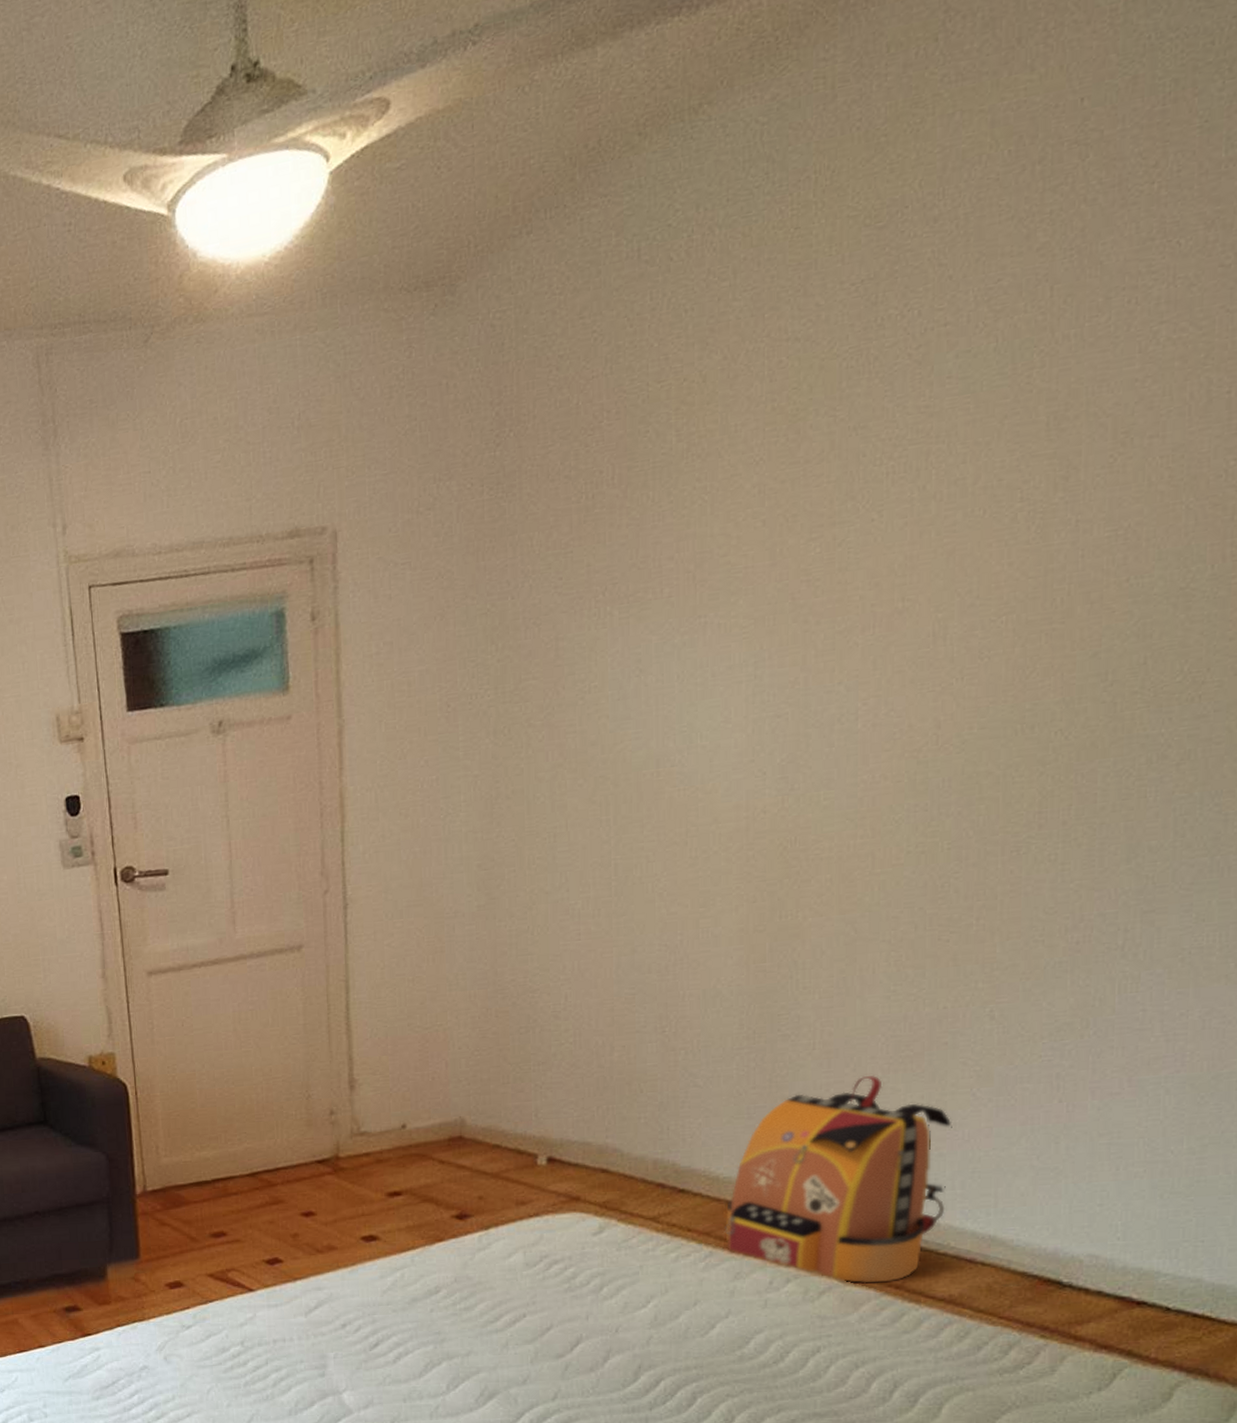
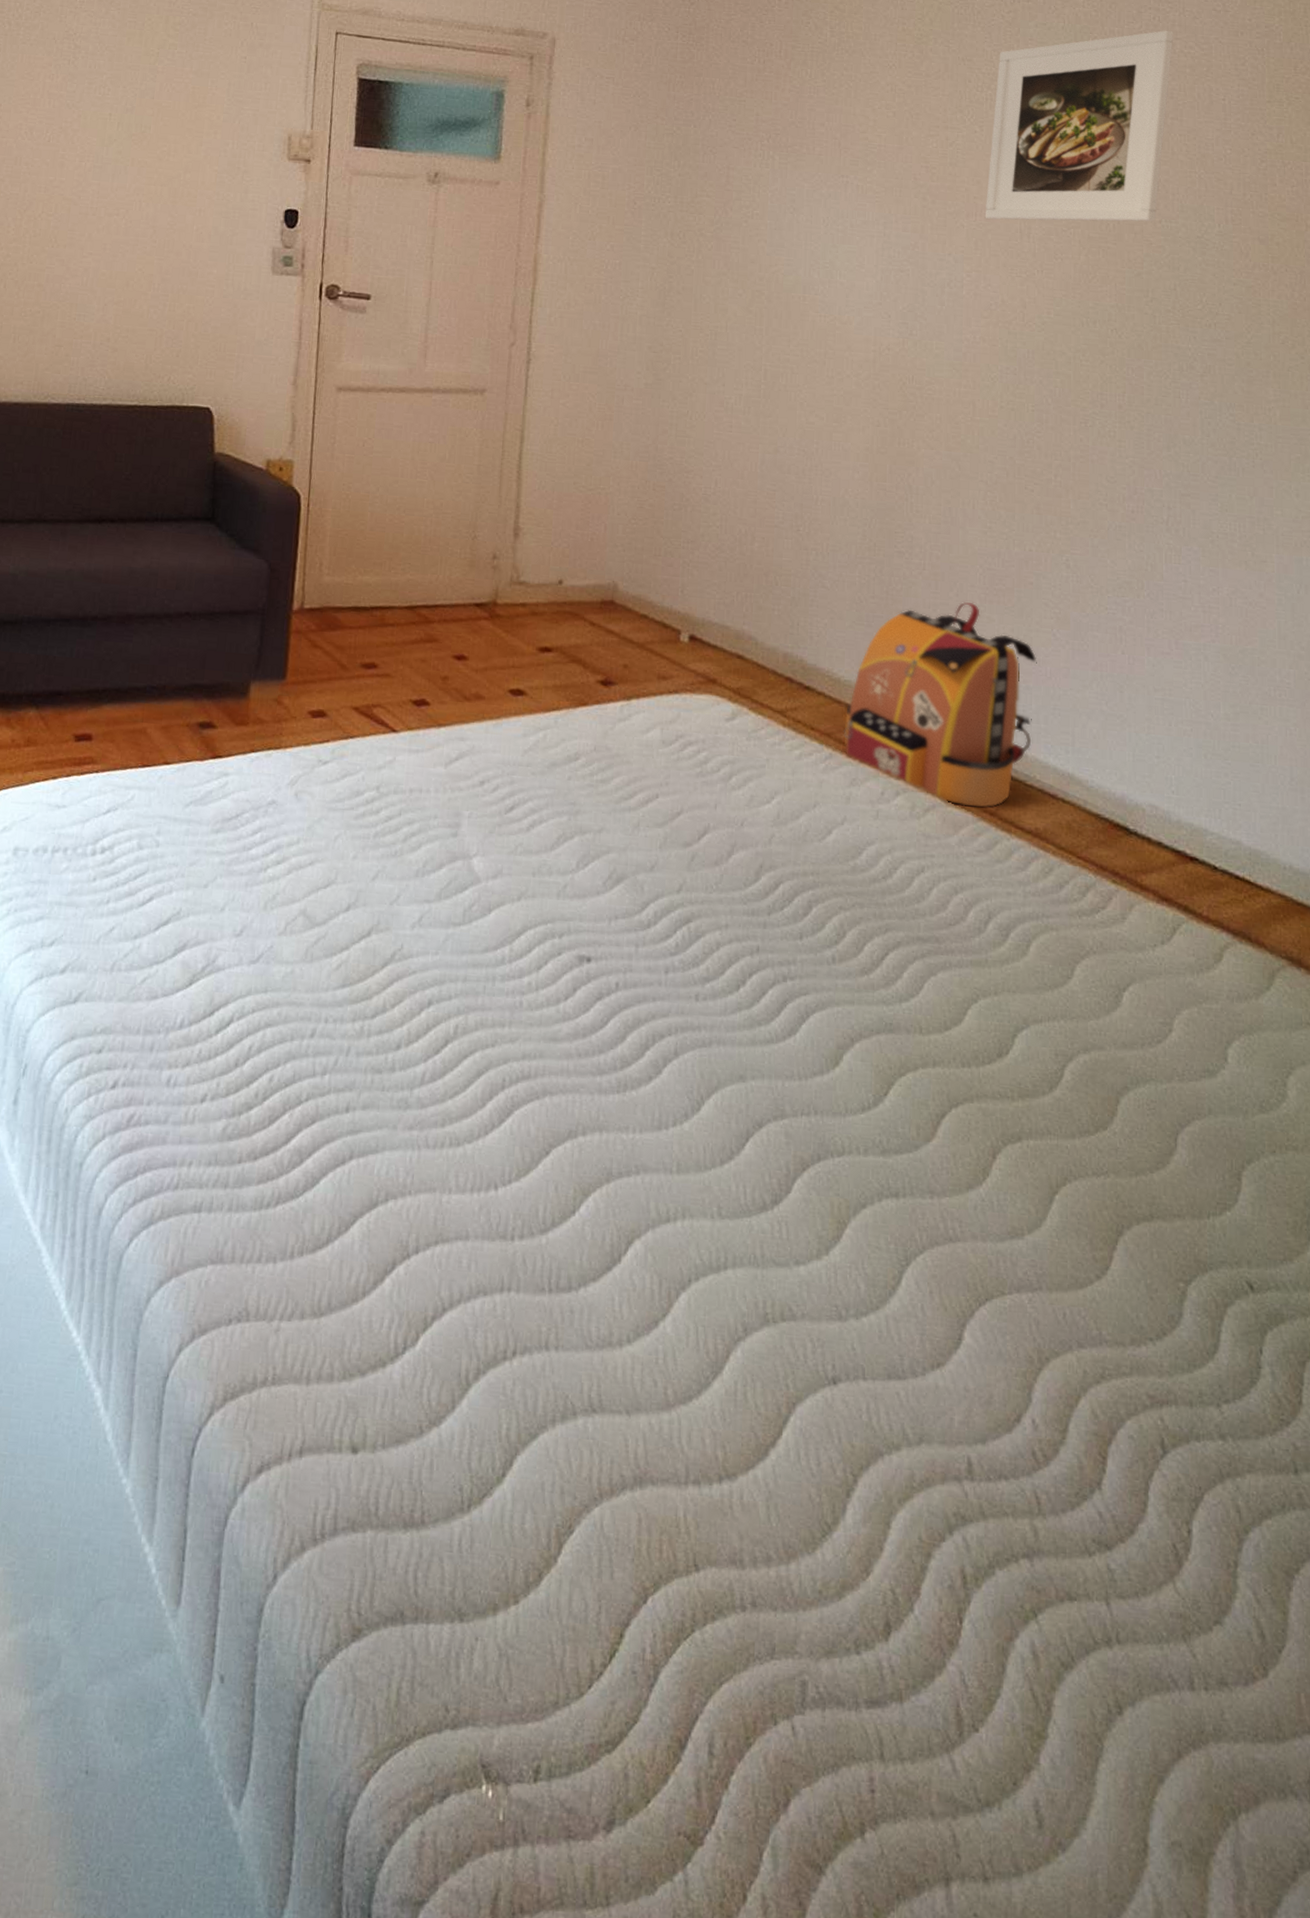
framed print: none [886,313,1159,629] -> present [985,30,1174,222]

